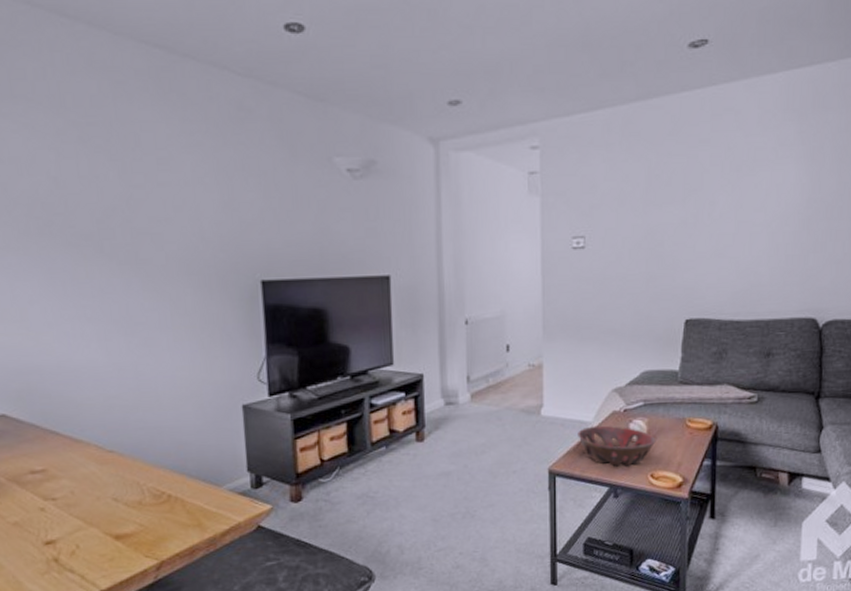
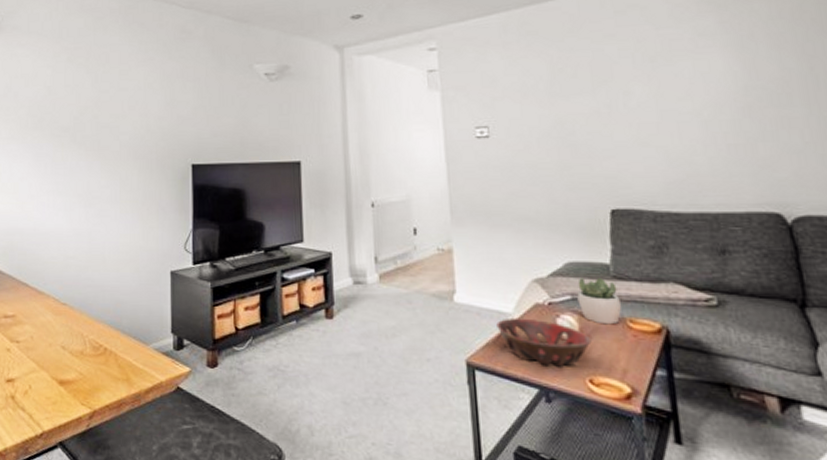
succulent plant: none [649,384,684,426] -> present [577,278,622,325]

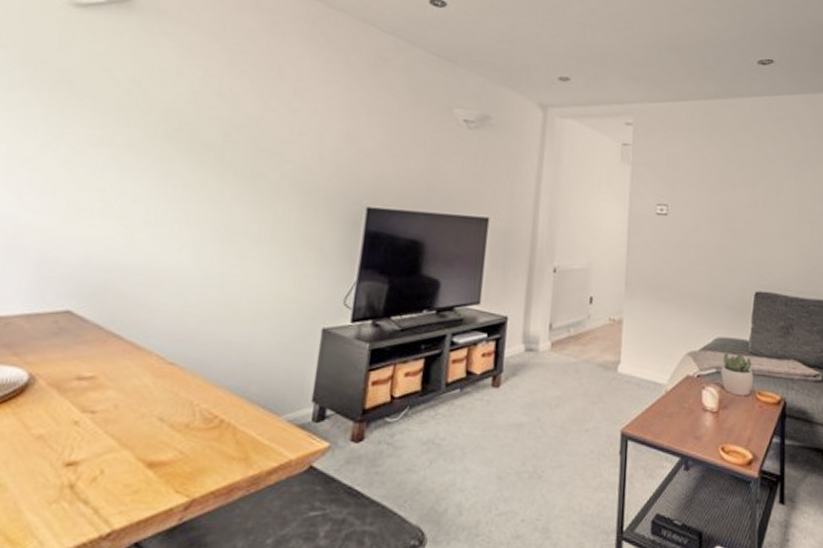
decorative bowl: present [496,318,592,367] -> none [652,389,727,436]

